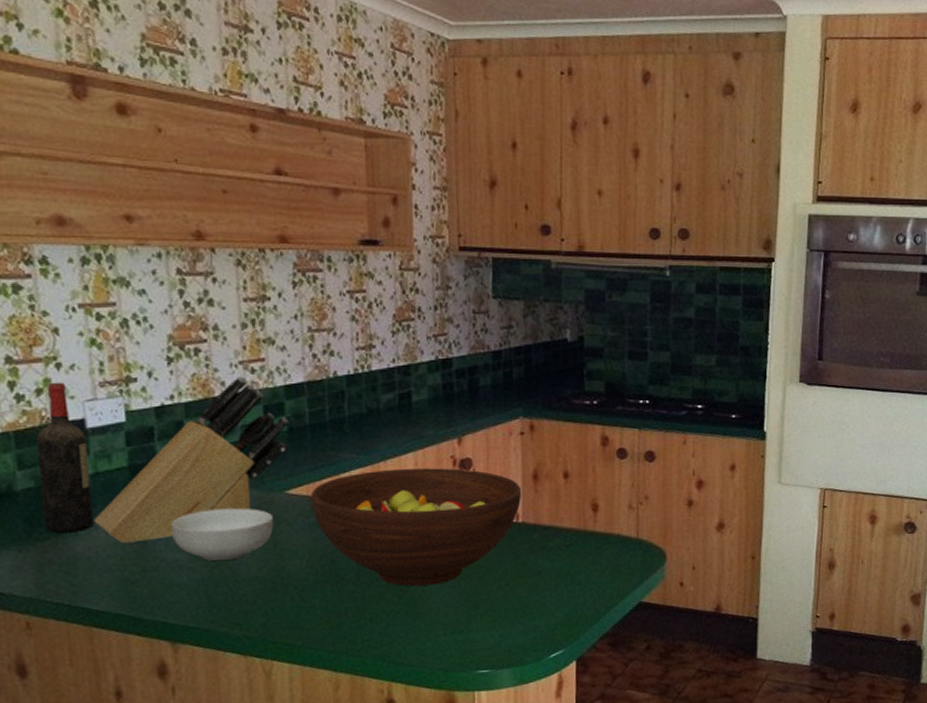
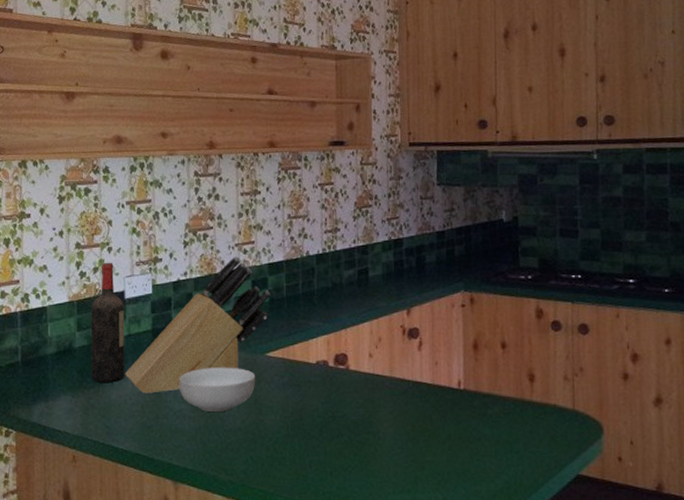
fruit bowl: present [311,468,522,587] -> none [285,336,464,445]

